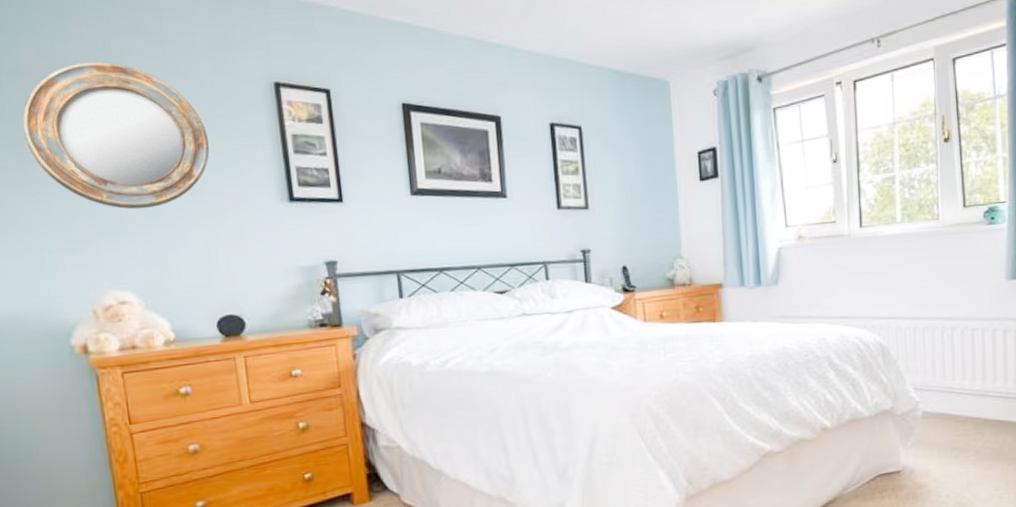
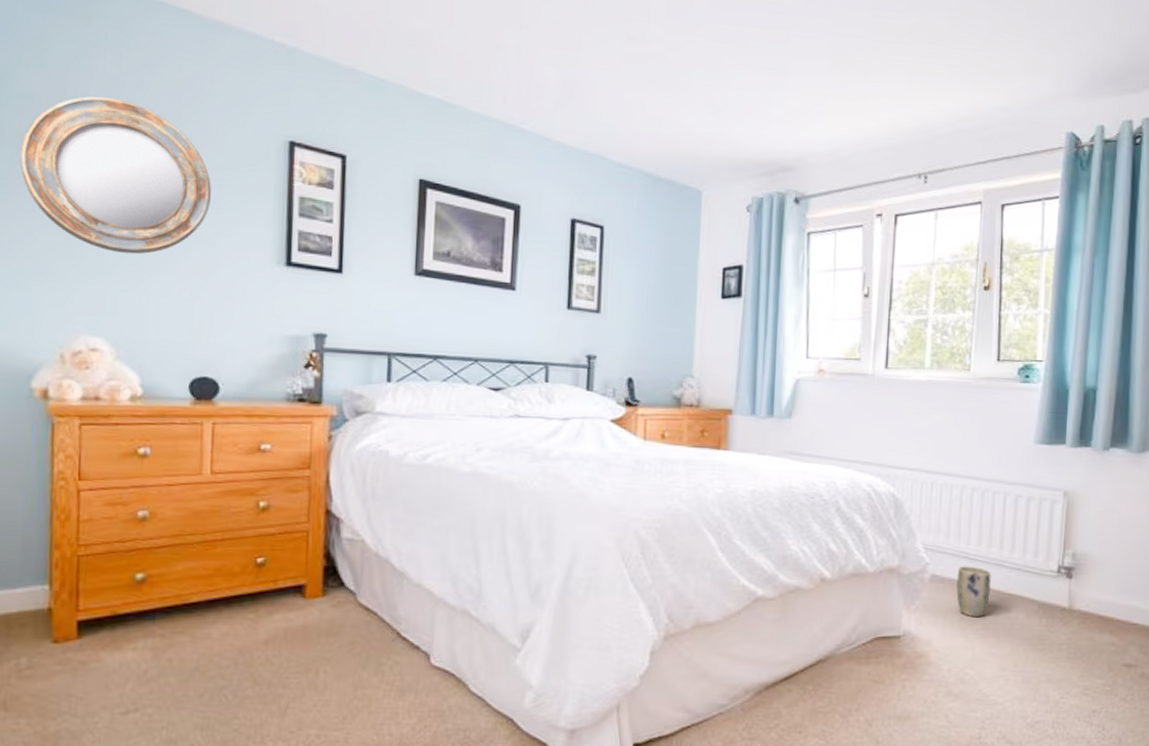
plant pot: none [945,399,979,446] -> present [955,566,992,618]

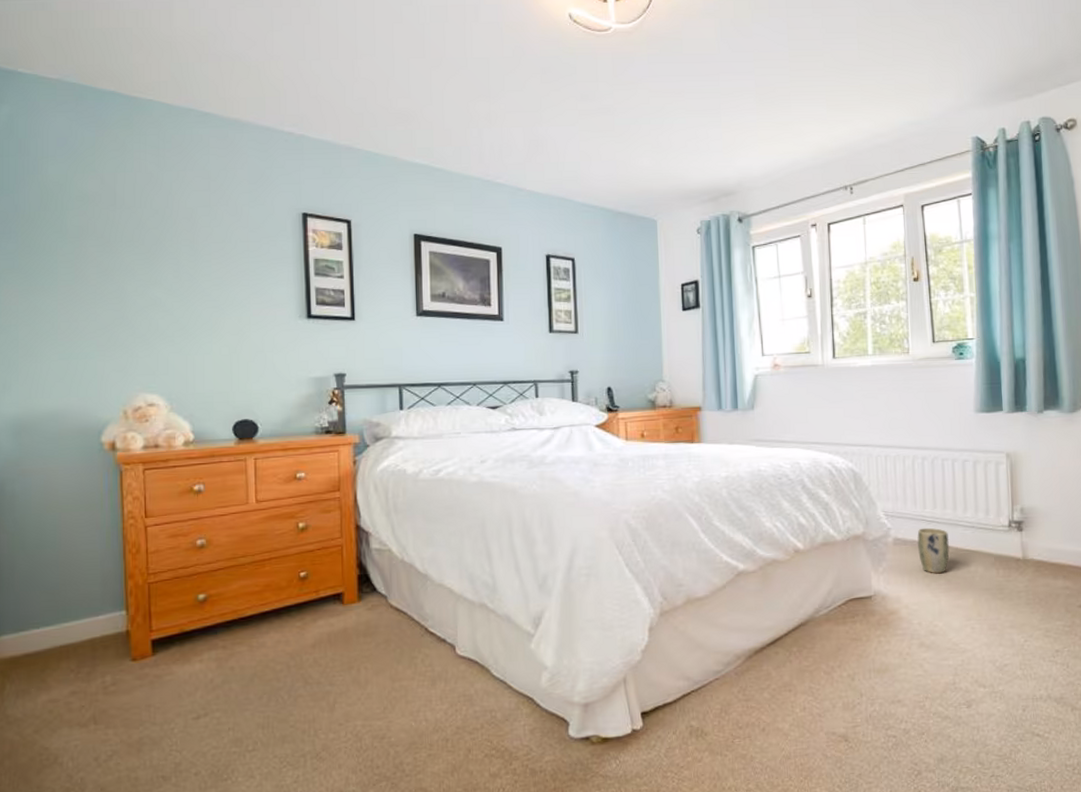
home mirror: present [20,96,211,255] -> none [82,192,240,321]

